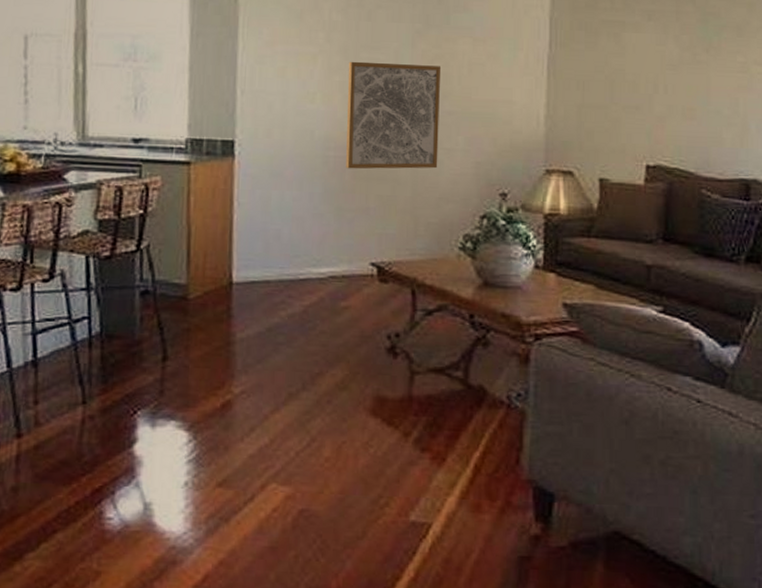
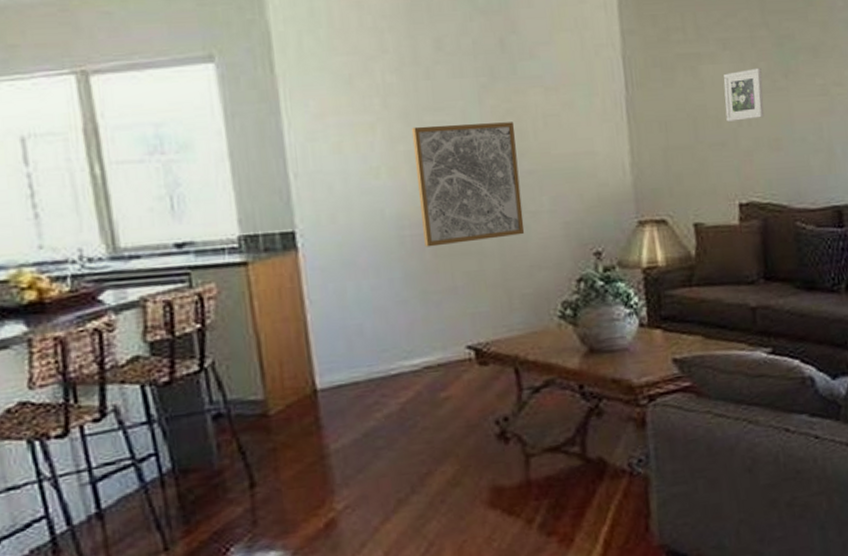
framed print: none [643,40,684,88] -> present [723,67,764,122]

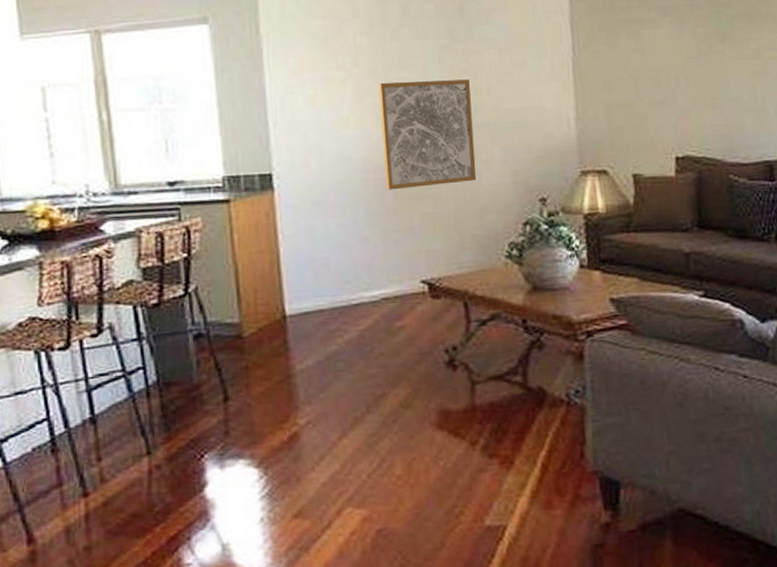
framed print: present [723,67,764,122] -> none [663,33,701,82]

